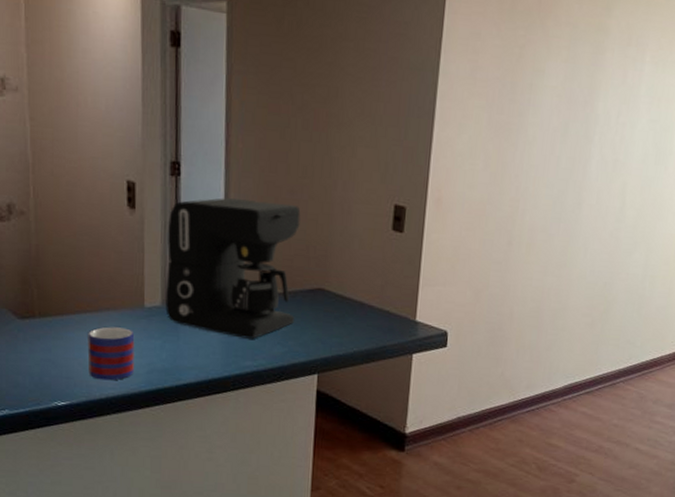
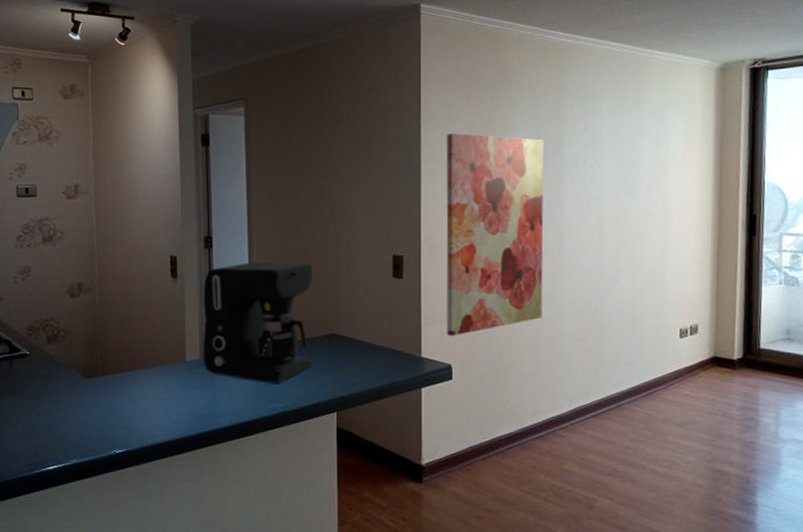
mug: present [87,327,135,381] -> none [140,380,179,428]
wall art: none [446,68,577,301] -> present [446,133,544,336]

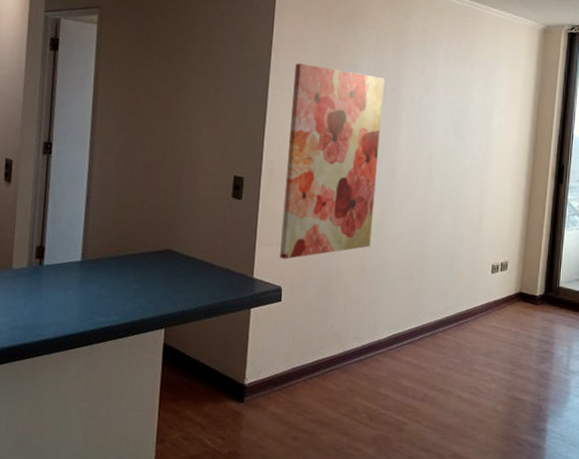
coffee maker: present [203,262,314,383] -> none [31,172,153,297]

